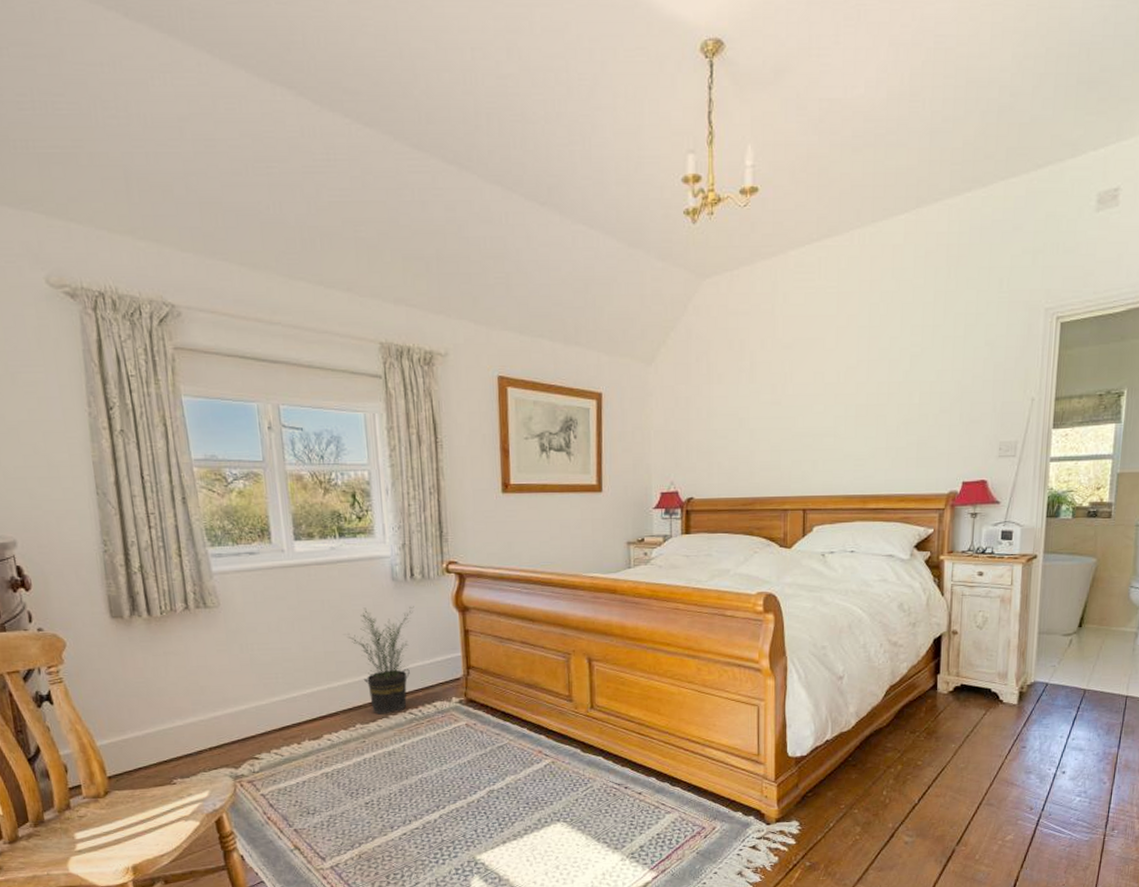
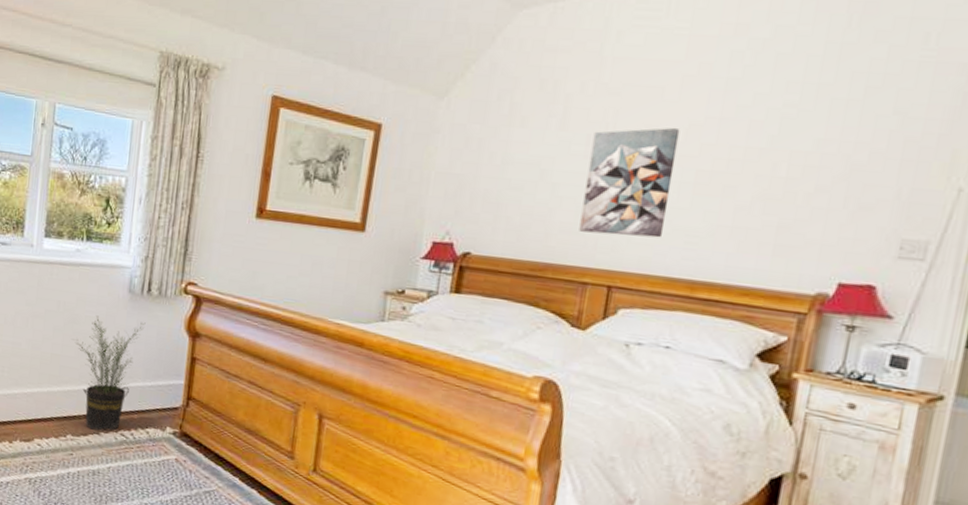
wall art: none [775,371,840,467] -> present [579,127,680,238]

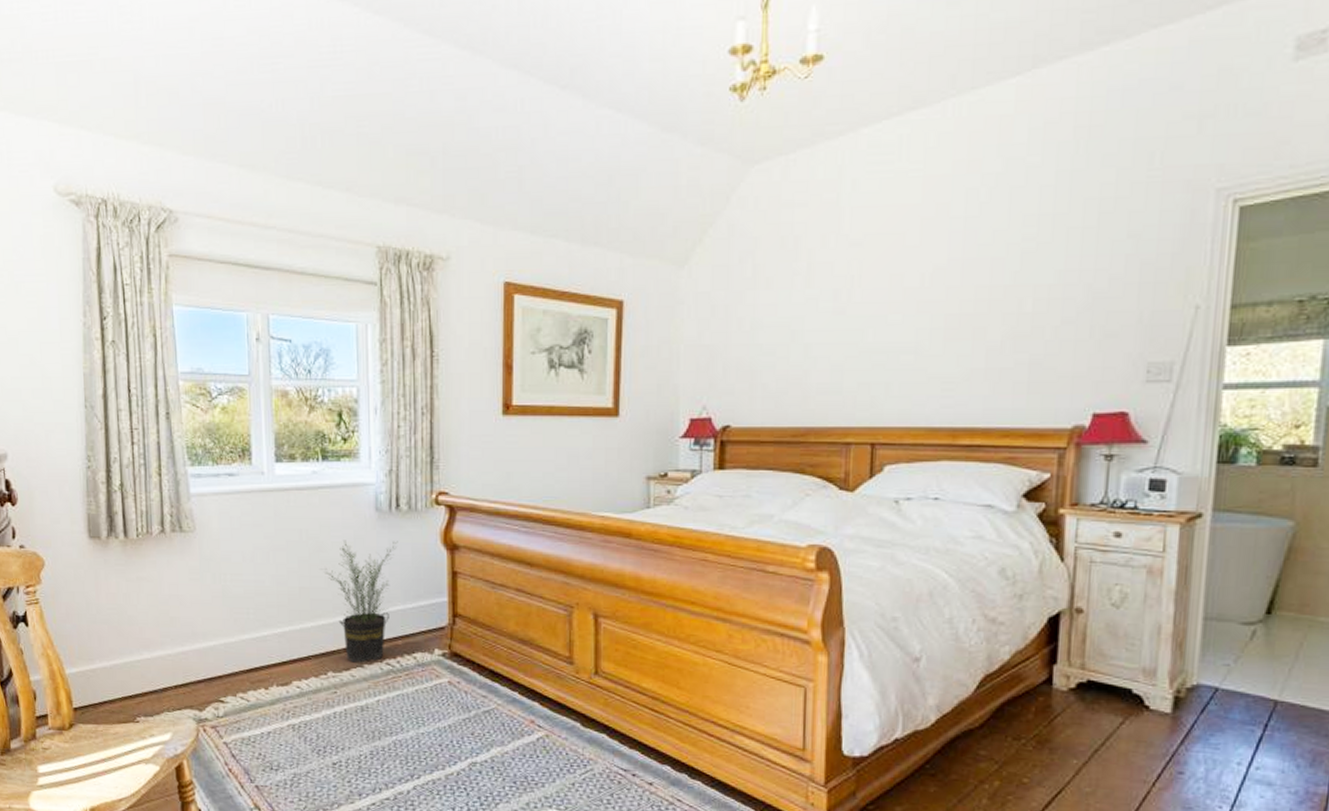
wall art: present [579,127,680,238] -> none [836,273,925,391]

